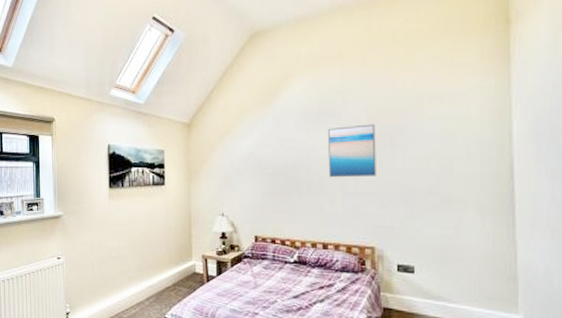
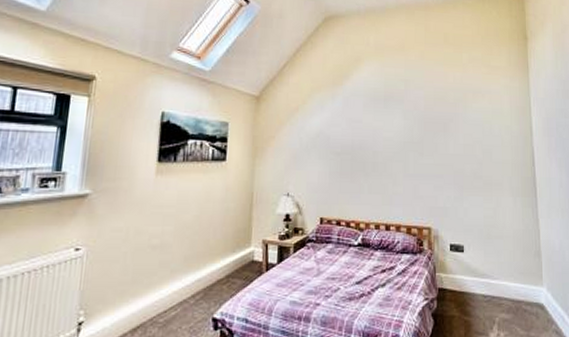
wall art: present [327,124,376,178] -> none [391,111,432,160]

